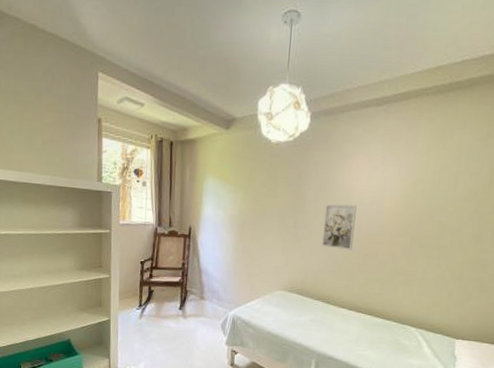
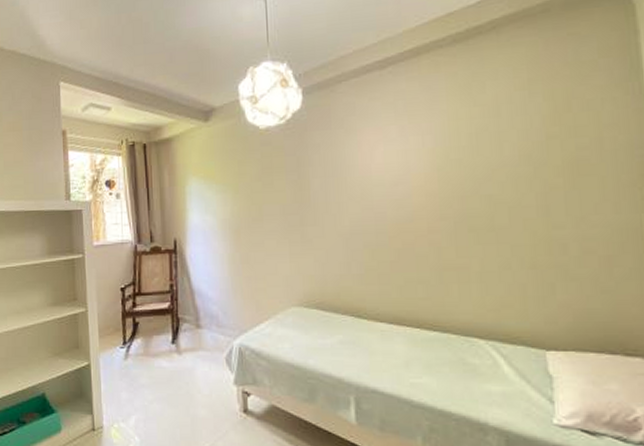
wall art: present [322,203,357,250] -> none [335,189,379,246]

